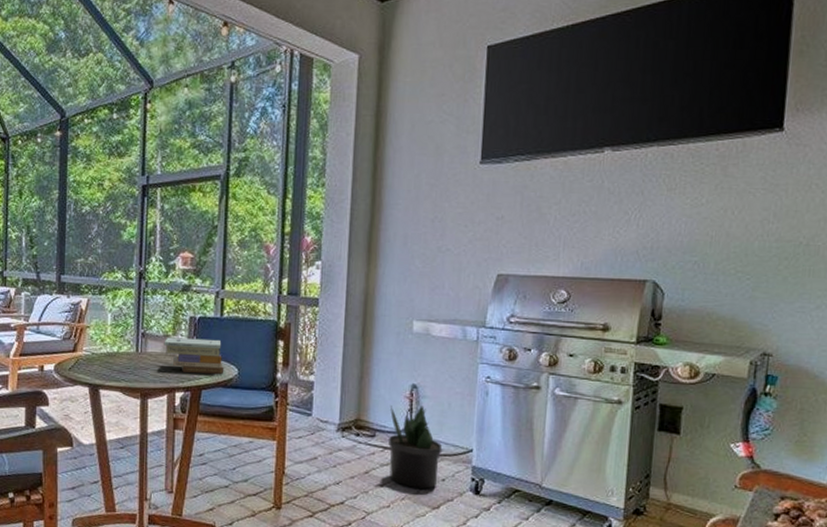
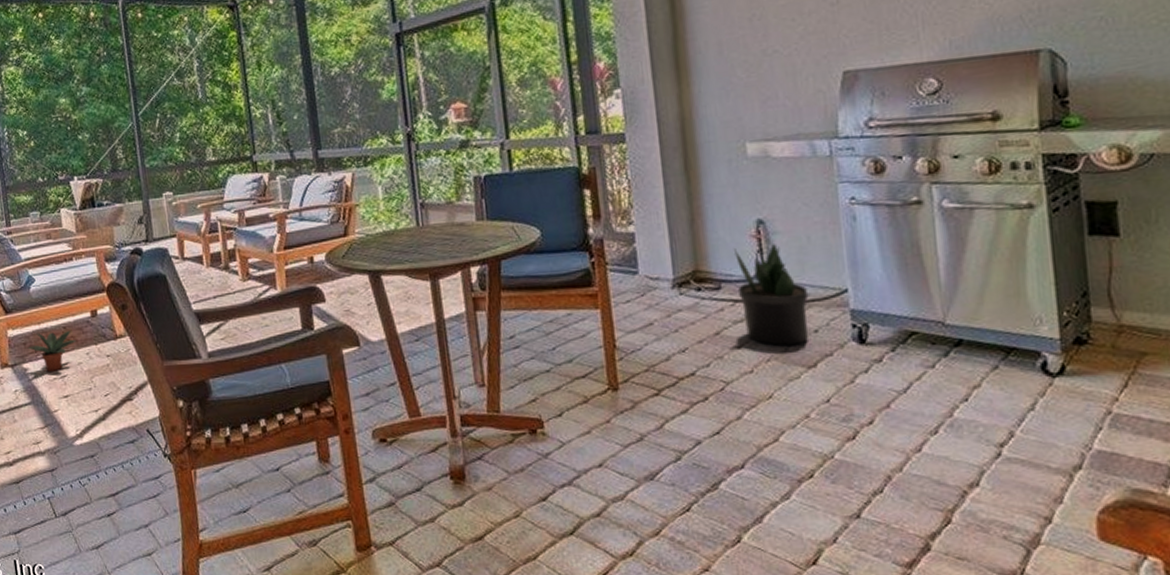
books: present [164,337,225,374] -> none [447,198,525,243]

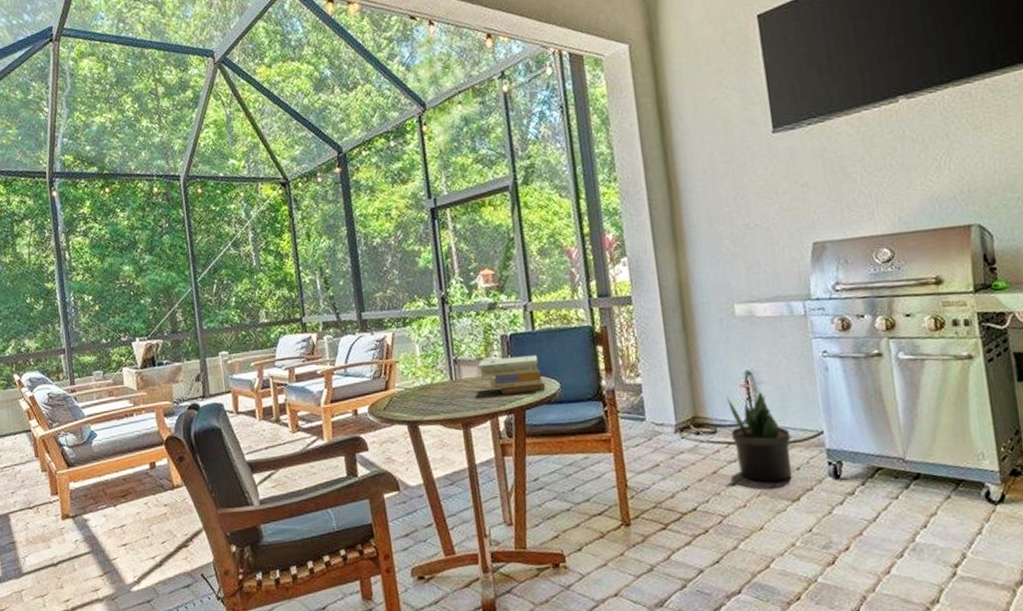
potted plant: present [27,331,77,373] -> none [88,483,136,522]
books: none [447,198,525,243] -> present [477,354,546,394]

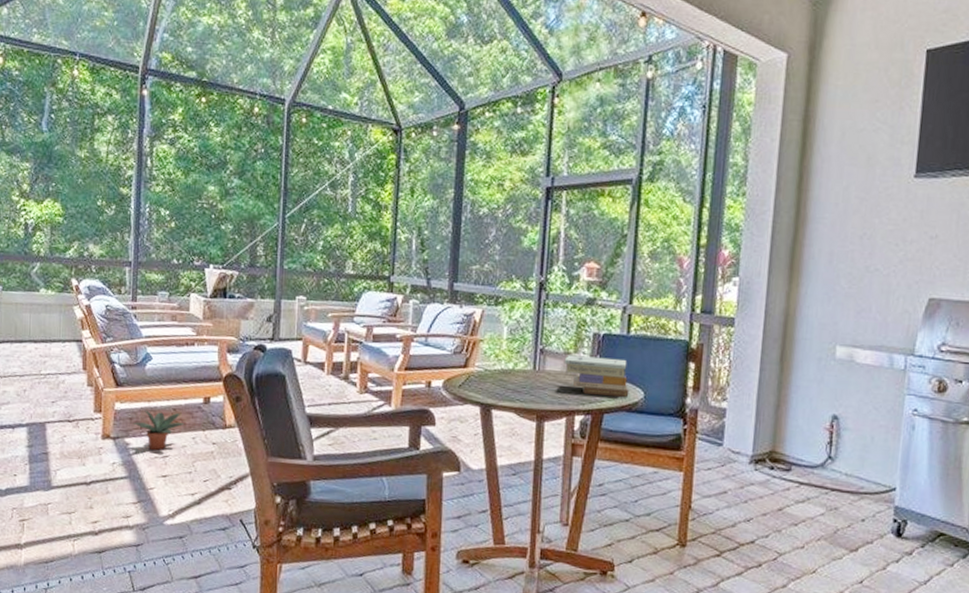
potted plant: none [88,483,136,522] -> present [133,411,185,451]
planter: present [727,392,792,482] -> none [805,437,862,529]

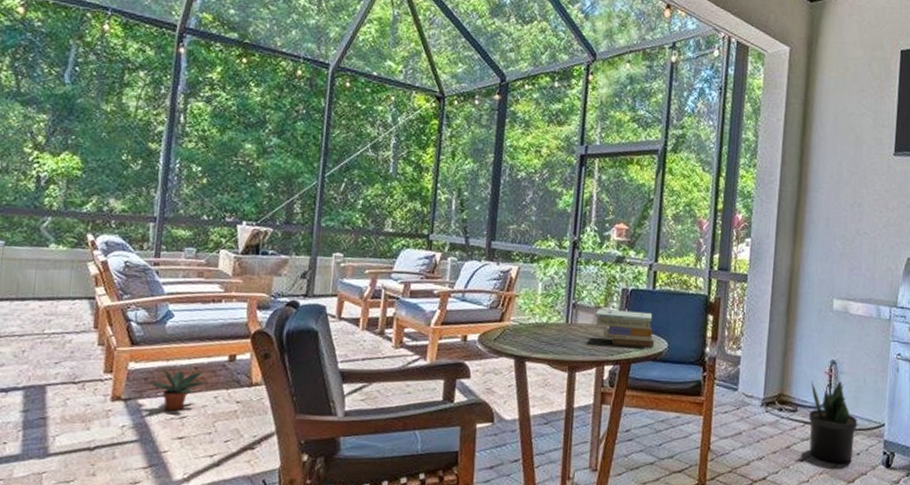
planter: none [805,437,862,529] -> present [809,381,857,463]

